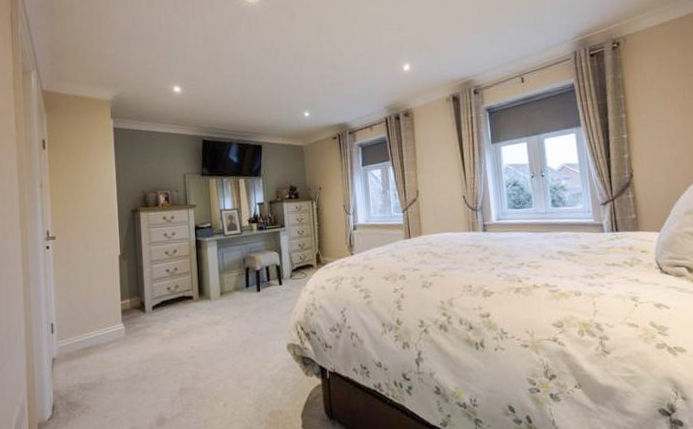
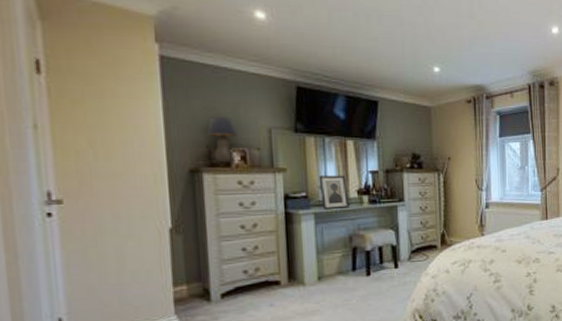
table lamp: none [142,168,164,204] -> present [206,117,239,163]

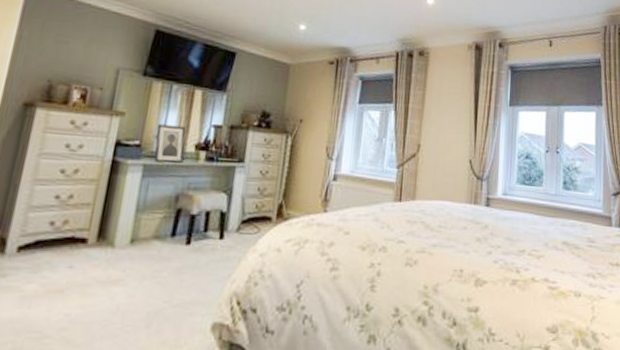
table lamp: present [206,117,239,163] -> none [51,51,85,100]

